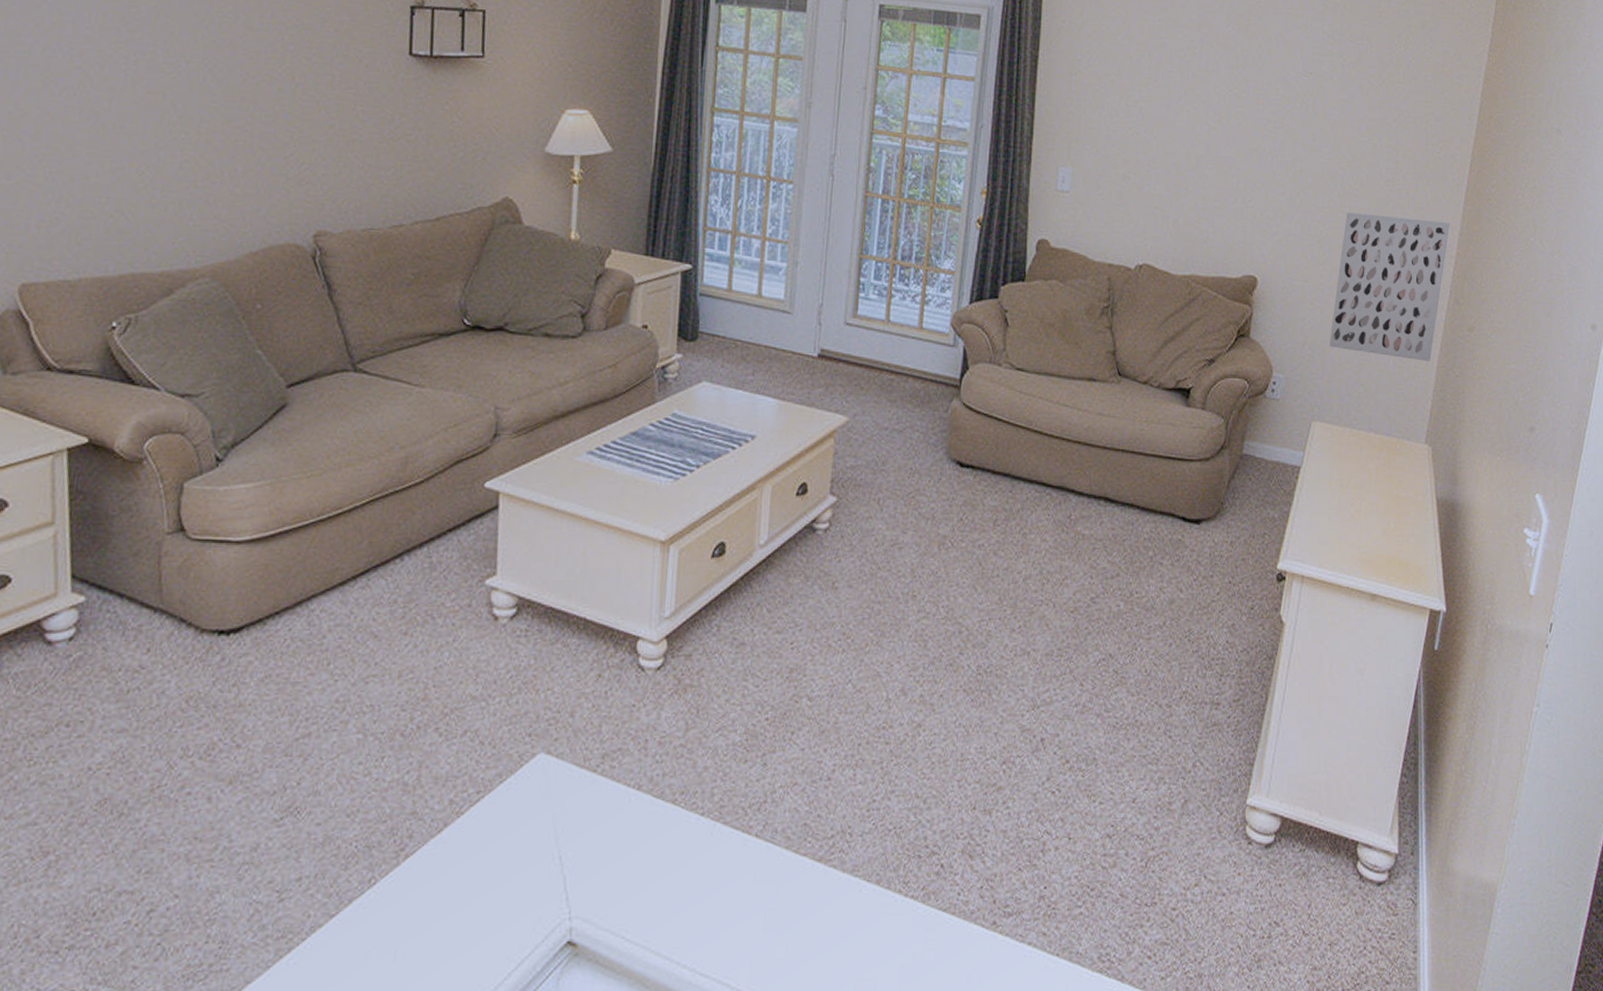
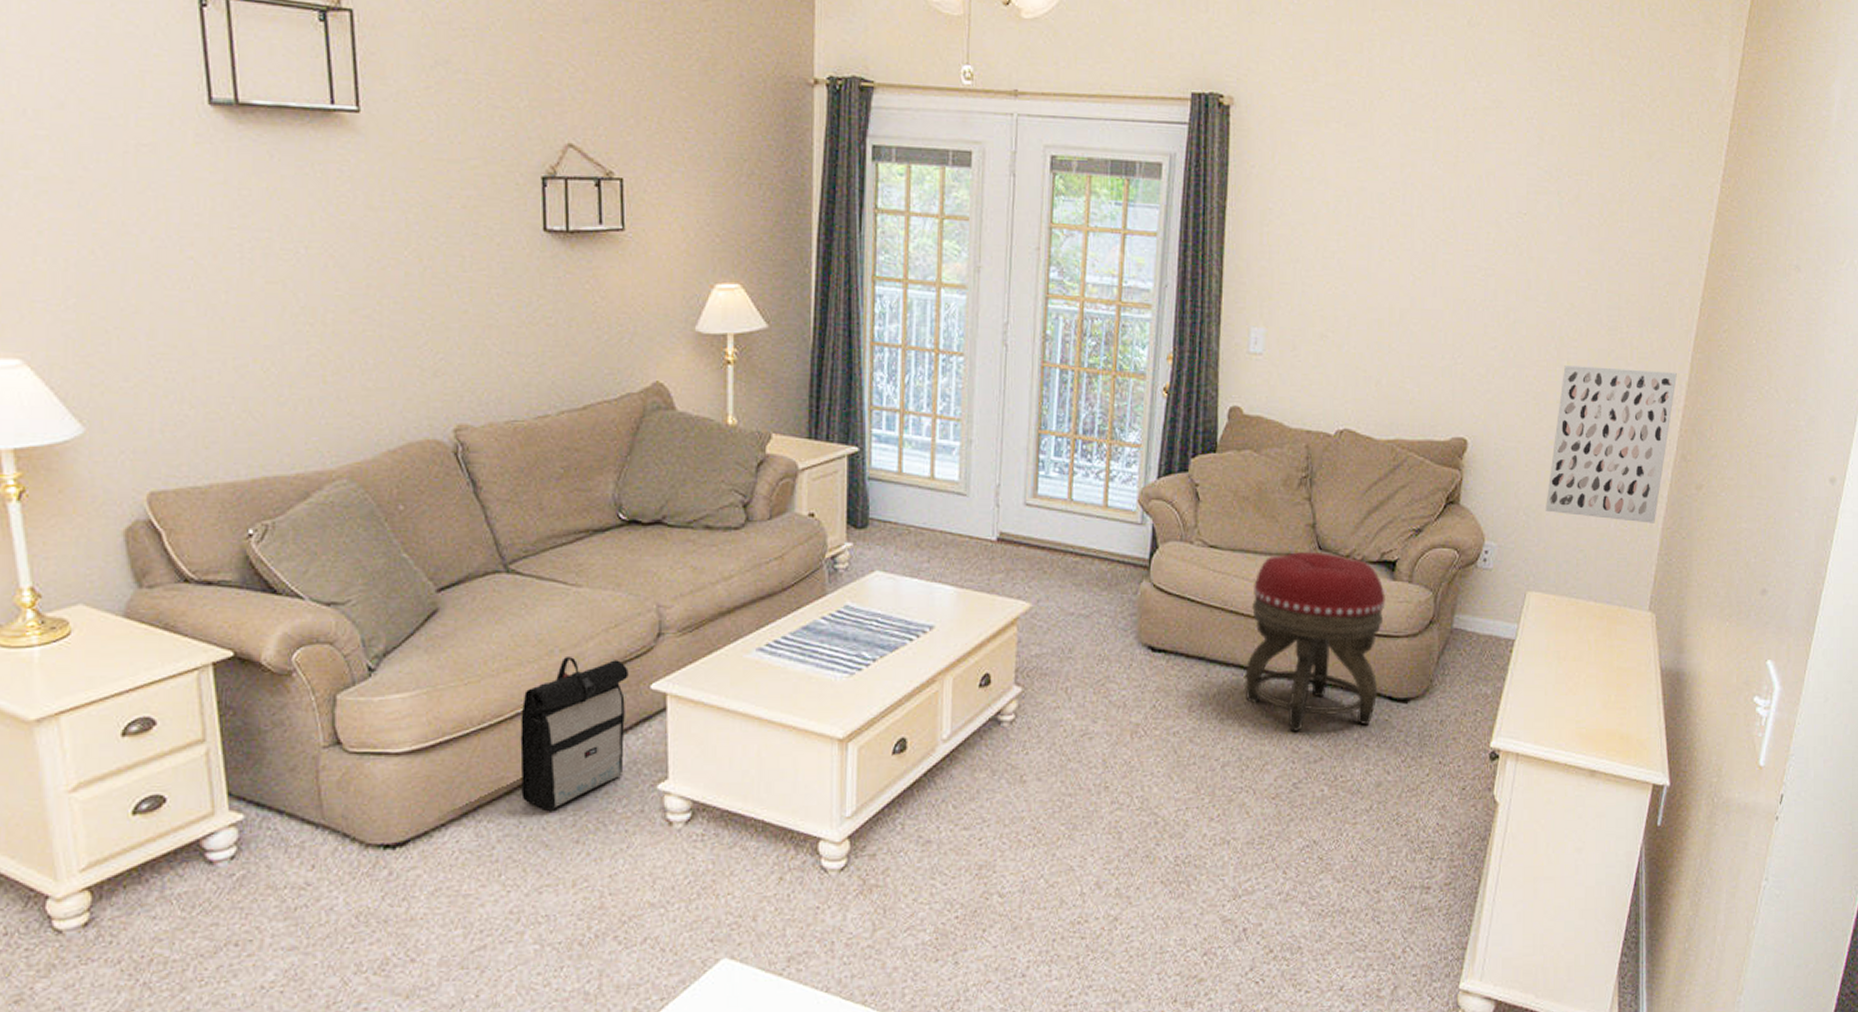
backpack: none [354,454,464,602] -> present [520,657,629,811]
footstool: none [1047,377,1180,548] -> present [1245,552,1385,731]

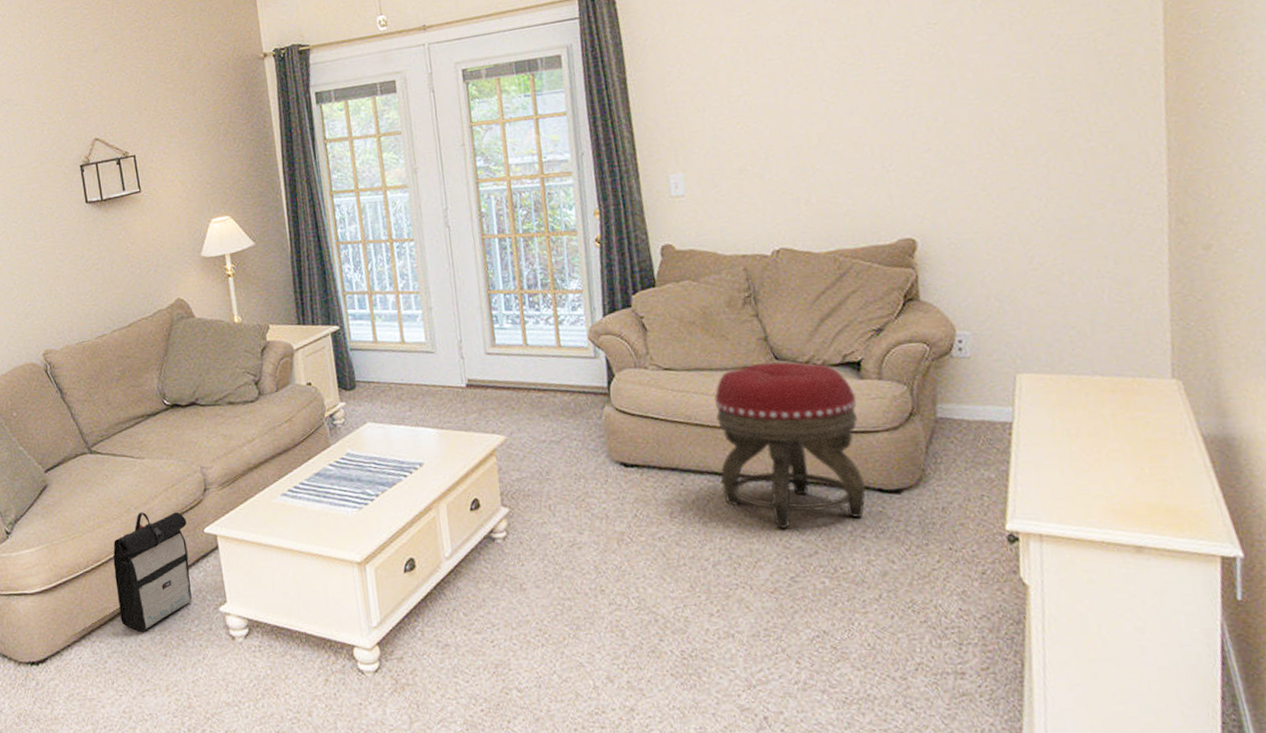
wall art: present [1546,364,1677,523] -> none [1011,138,1159,295]

